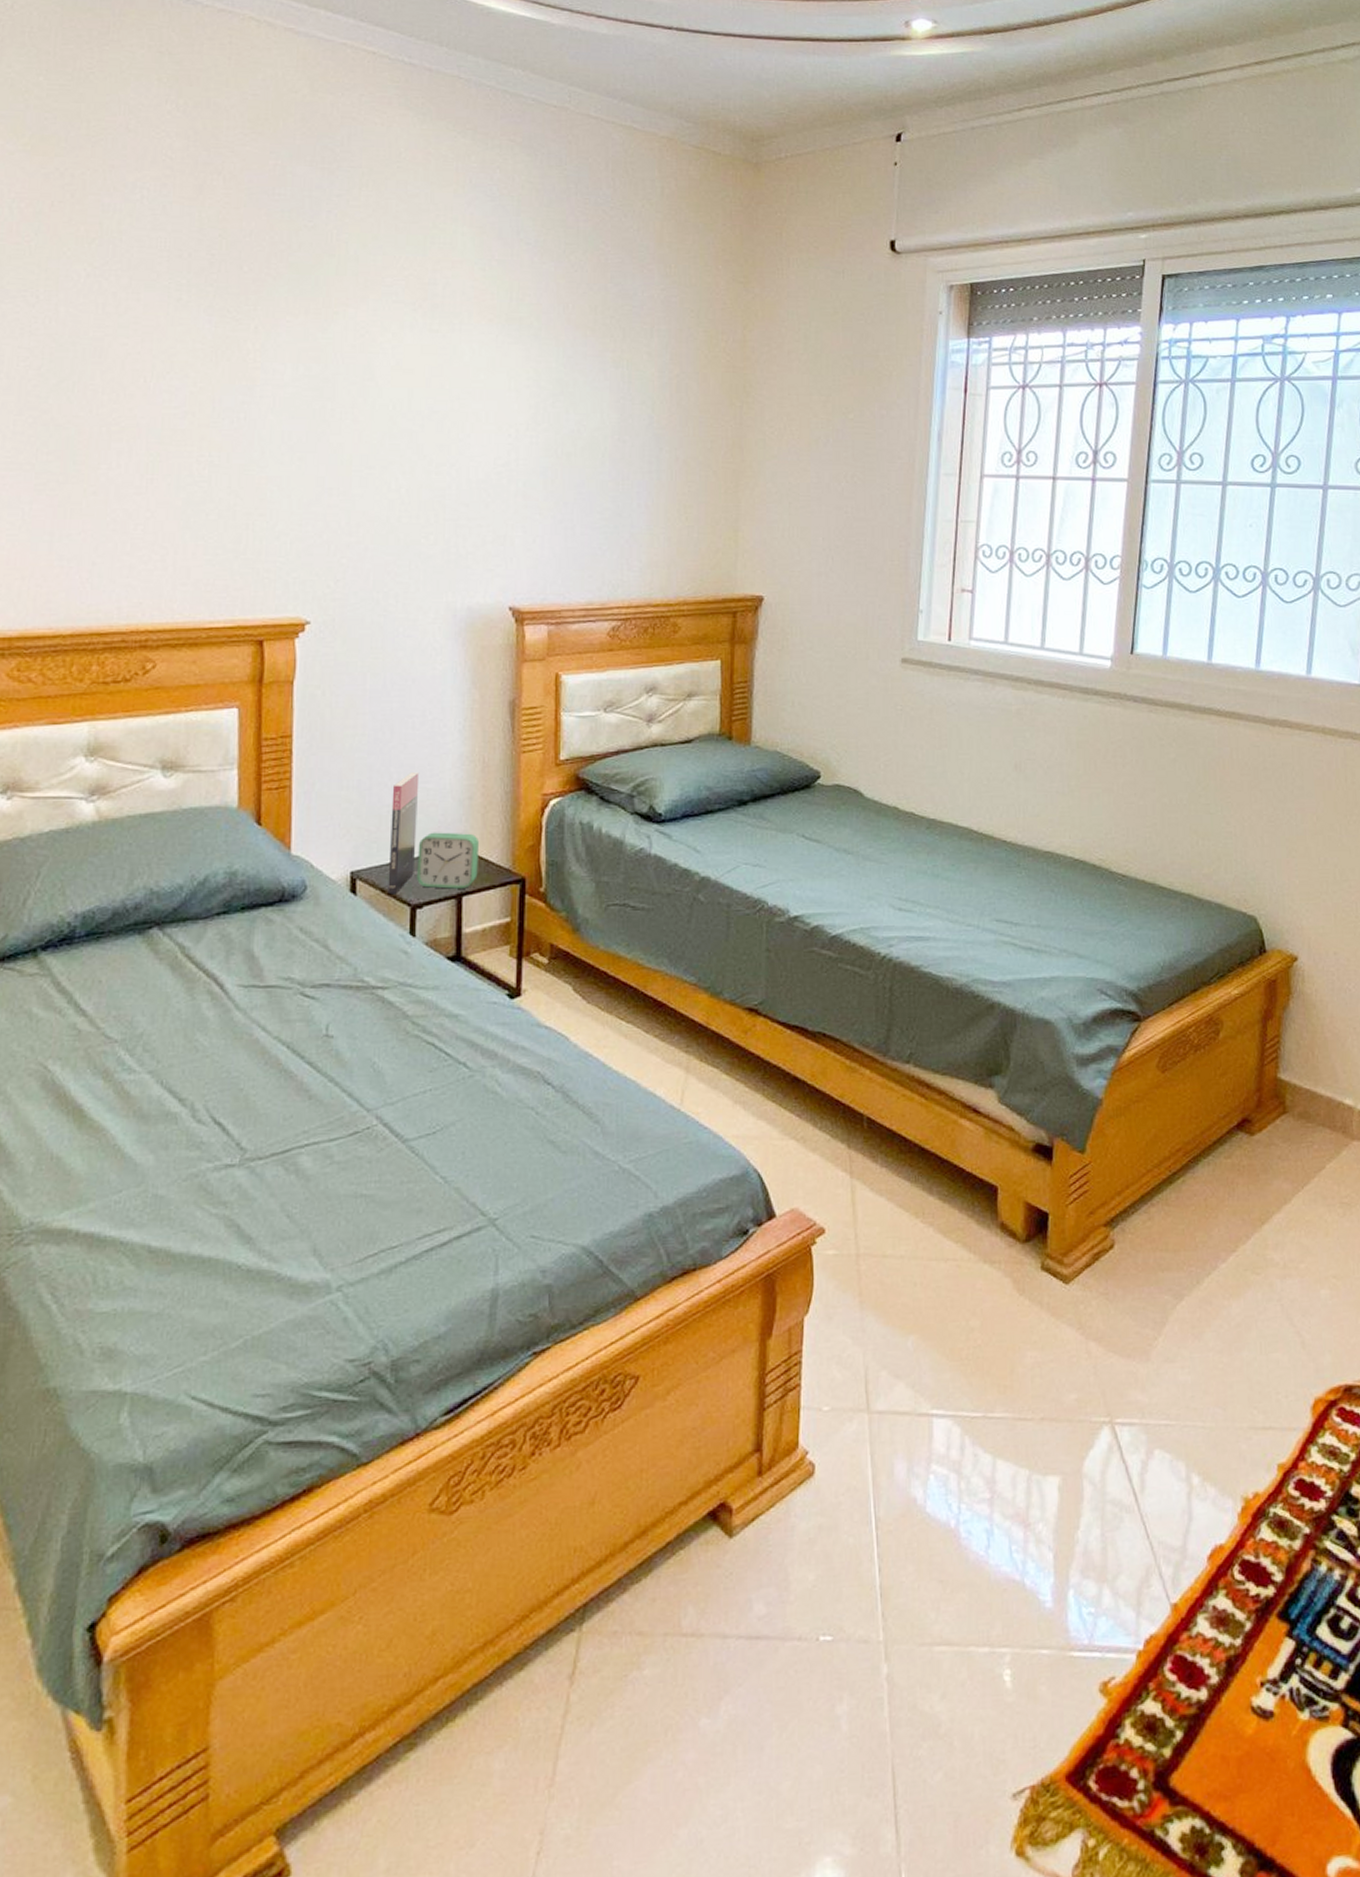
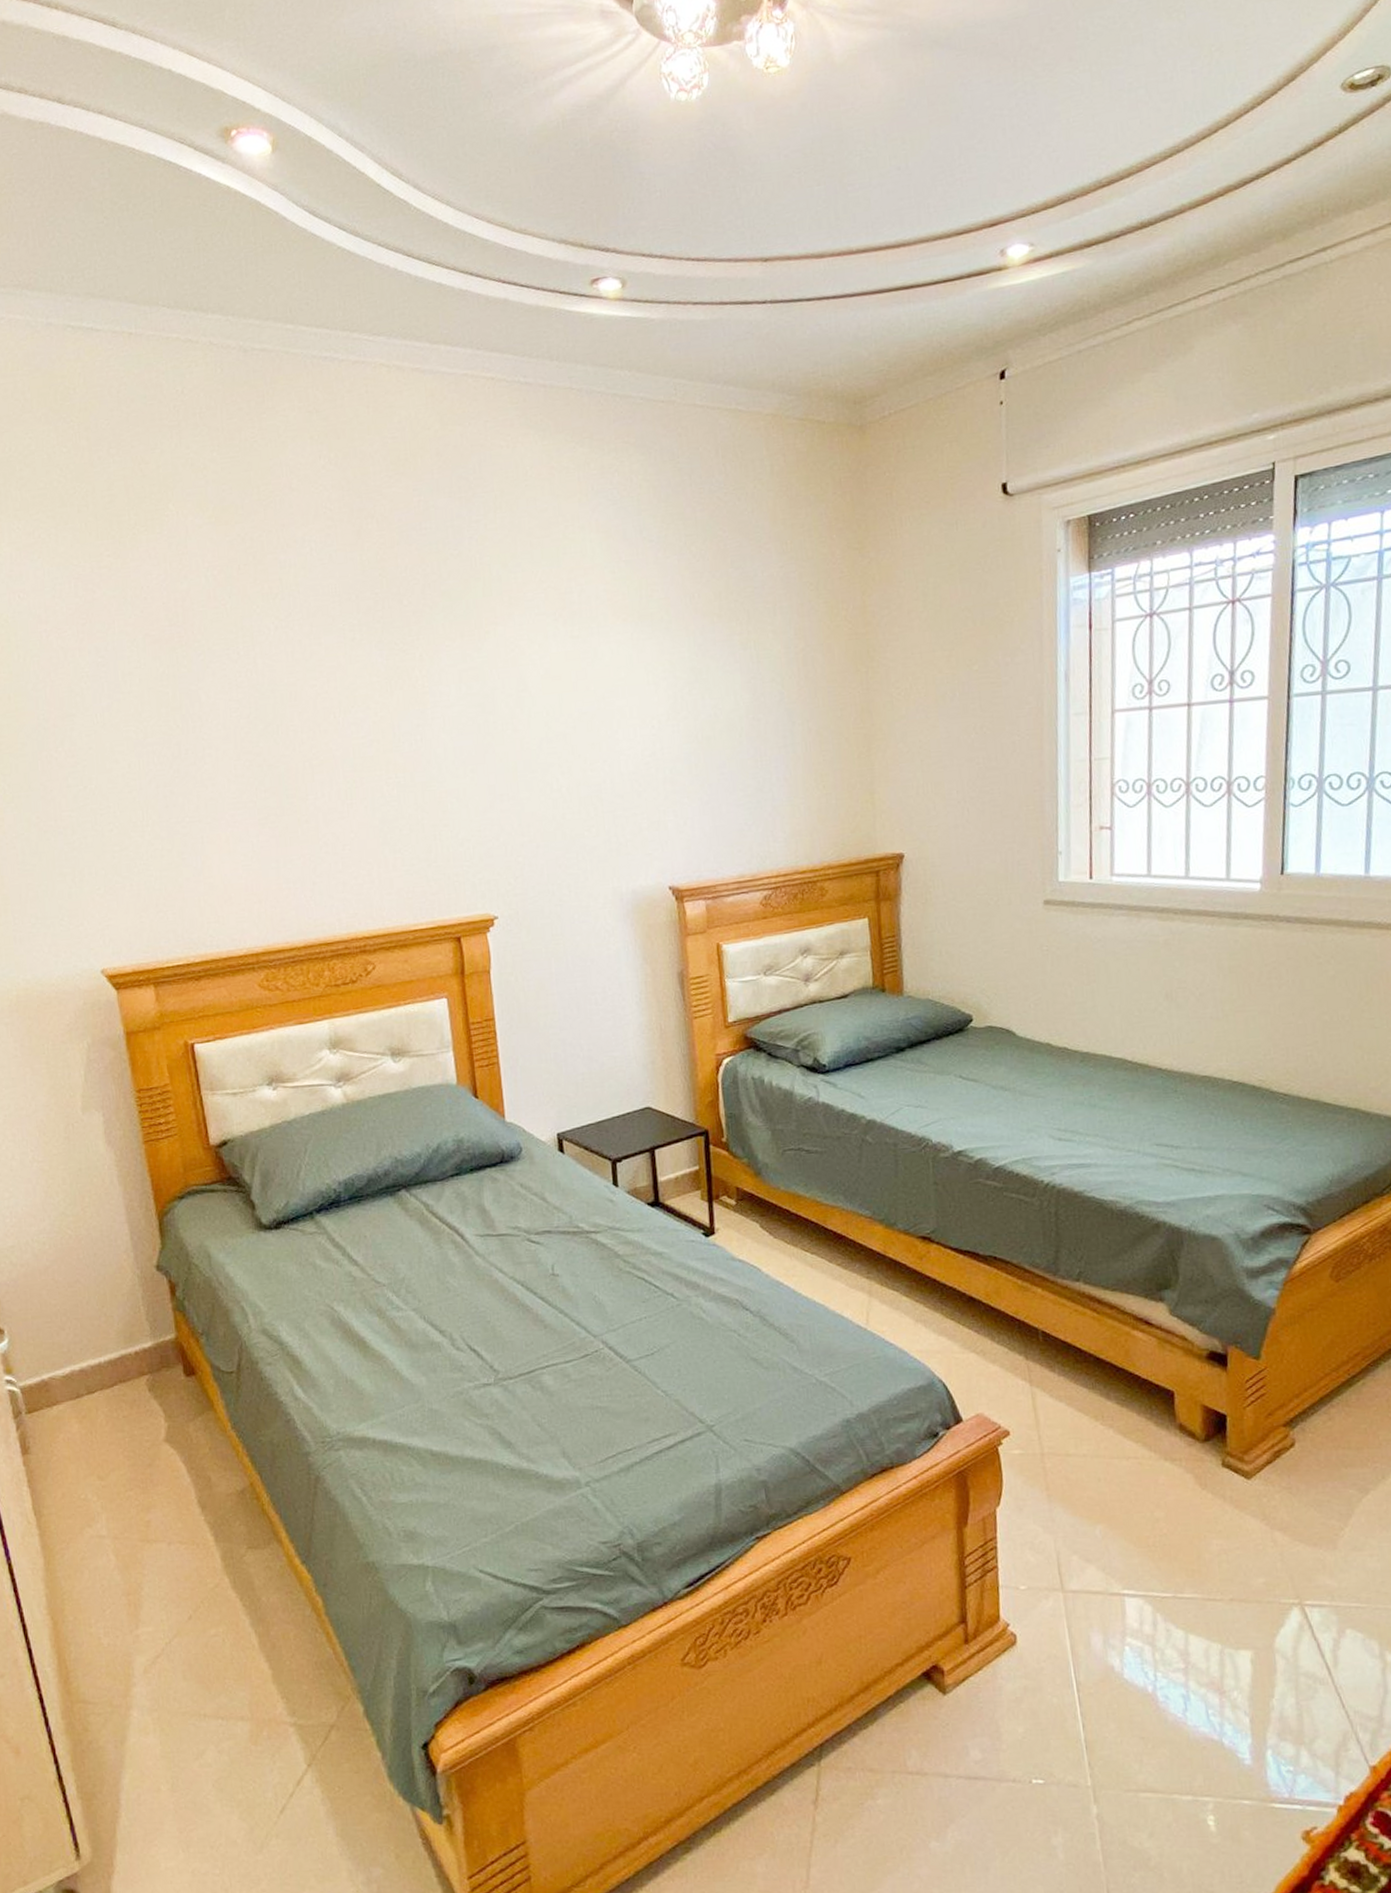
book: present [388,773,420,895] -> none [584,1043,611,1152]
alarm clock: present [417,832,480,889] -> none [612,1093,666,1144]

